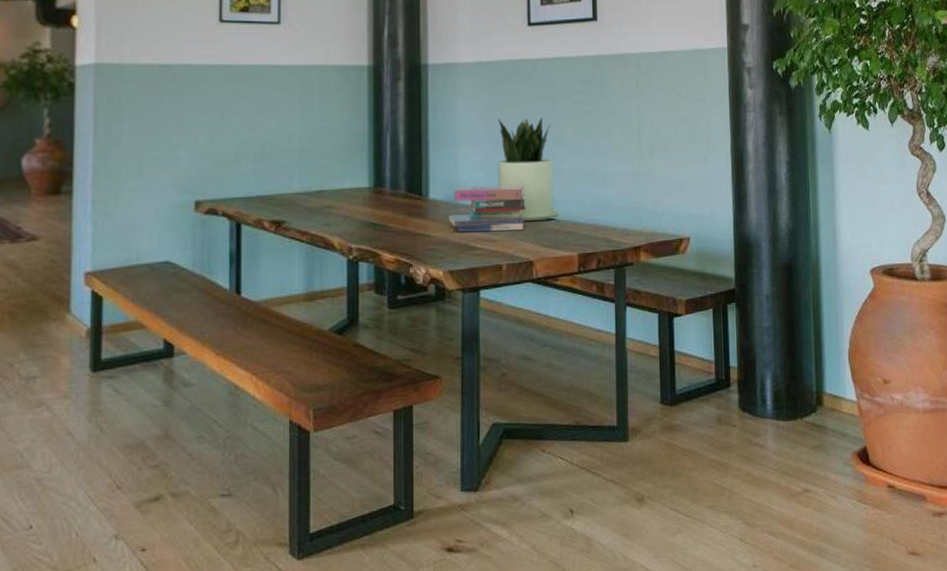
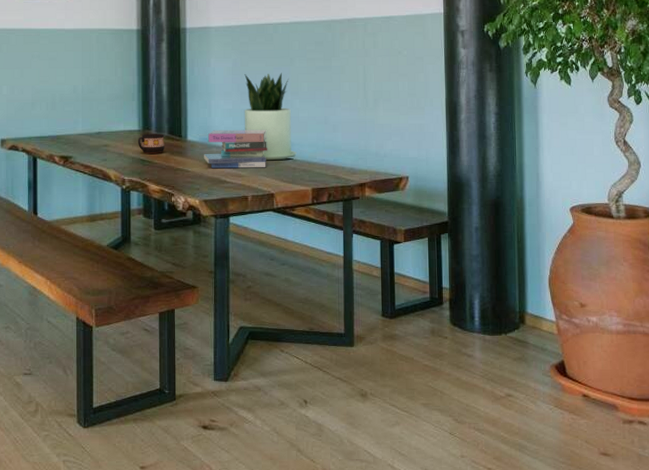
cup: none [367,191,401,216] -> present [137,133,164,154]

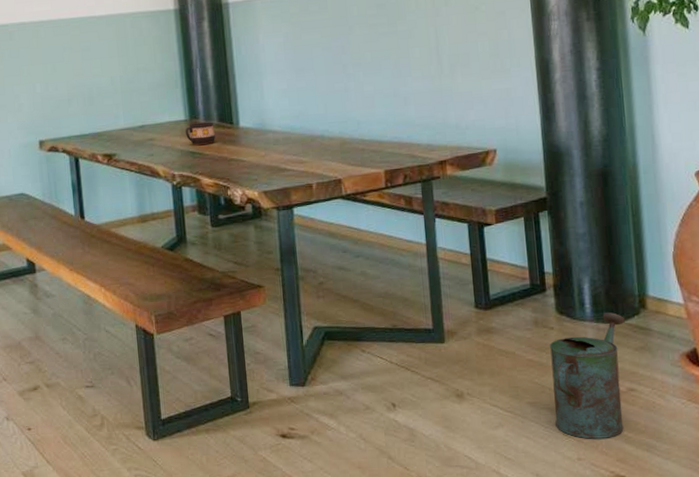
books: present [203,129,268,169] -> none [259,108,331,156]
planter: present [244,73,297,161] -> none [298,43,364,143]
watering can: none [442,326,507,438] -> present [549,312,625,439]

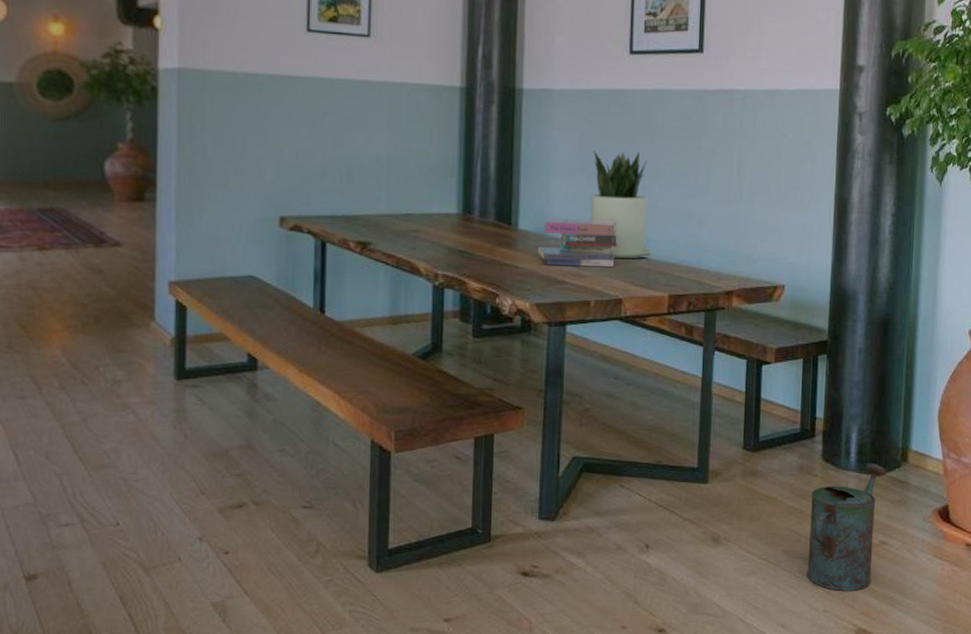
cup: present [185,122,215,145] -> none [455,218,490,244]
books: none [259,108,331,156] -> present [537,218,618,268]
planter: none [298,43,364,143] -> present [589,151,652,259]

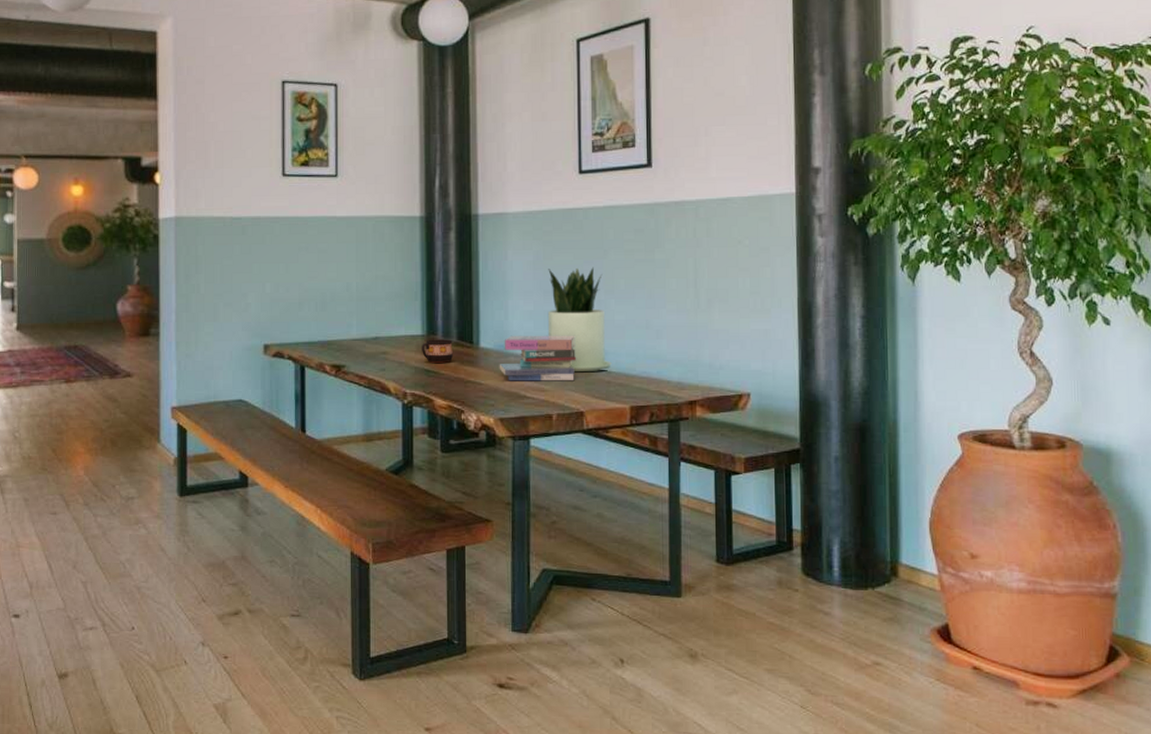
cup: none [455,218,490,244] -> present [421,339,453,363]
watering can: present [807,464,886,591] -> none [792,578,874,715]

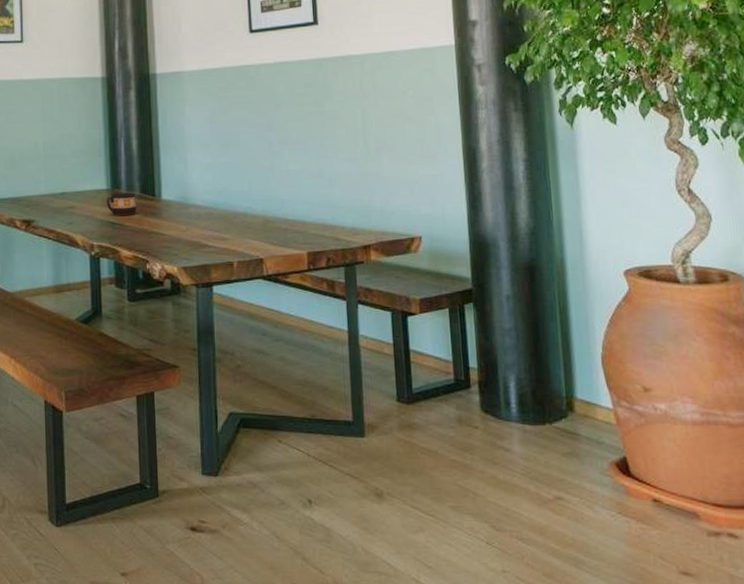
books: present [499,335,577,381] -> none [180,185,255,231]
planter: present [547,267,611,373] -> none [224,120,288,221]

